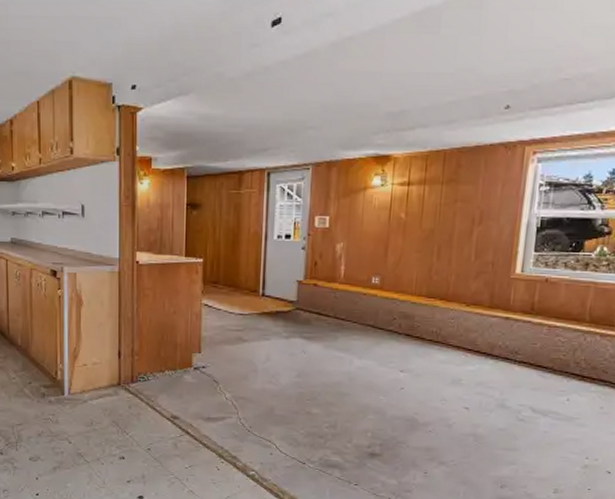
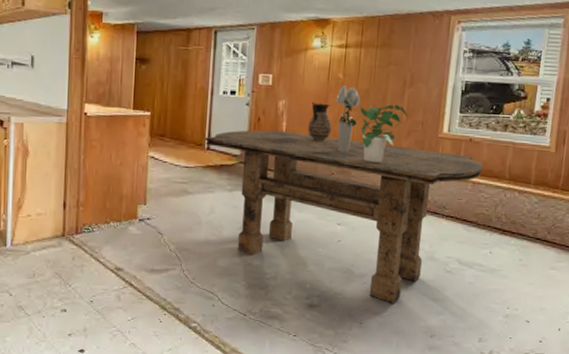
dining table: none [259,274,561,454] -> present [204,130,483,304]
ceramic jug: none [368,243,394,286] -> present [308,101,332,142]
bouquet: none [397,224,425,296] -> present [335,84,361,153]
potted plant: none [420,245,477,307] -> present [356,104,408,163]

